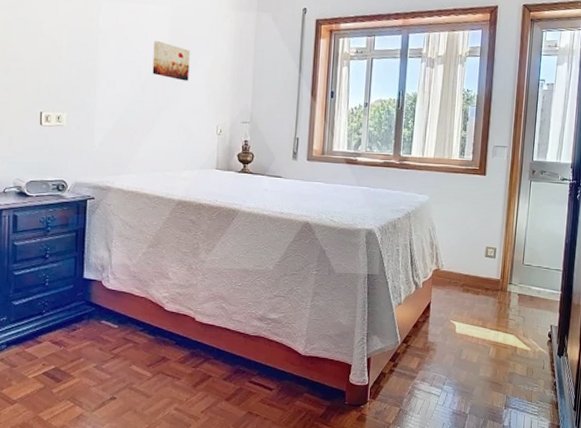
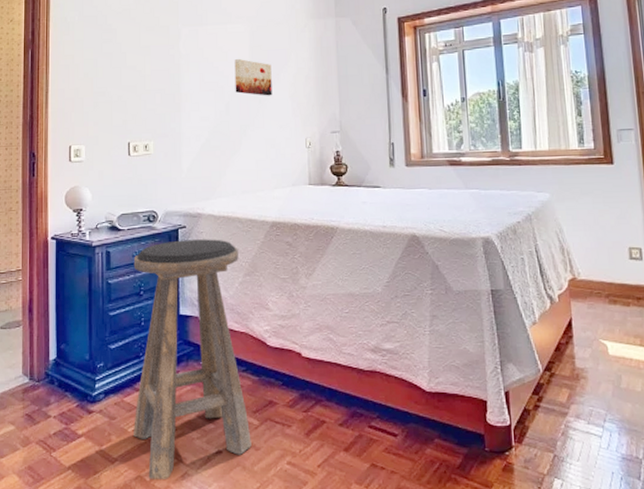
stool: none [33,210,144,419] -> present [133,239,252,479]

